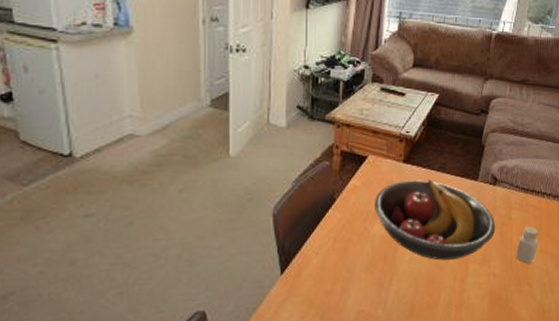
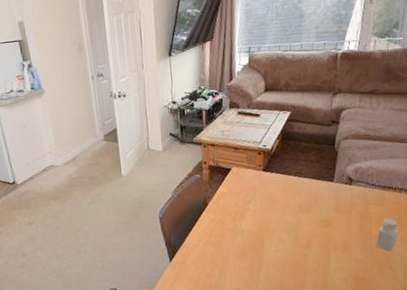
fruit bowl: present [375,179,496,261] -> none [241,183,355,250]

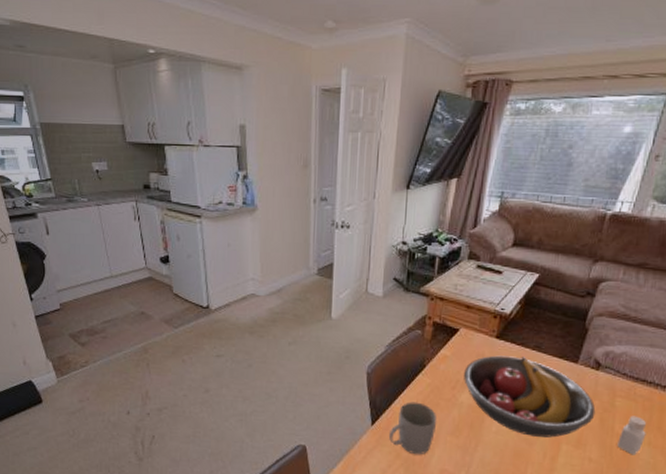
mug: none [185,235,225,281] -> present [388,402,437,455]
fruit bowl: none [241,183,355,250] -> present [464,355,596,438]

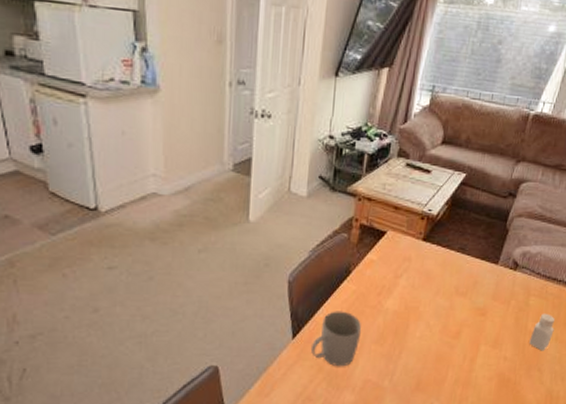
fruit bowl: present [464,355,596,438] -> none [390,258,512,339]

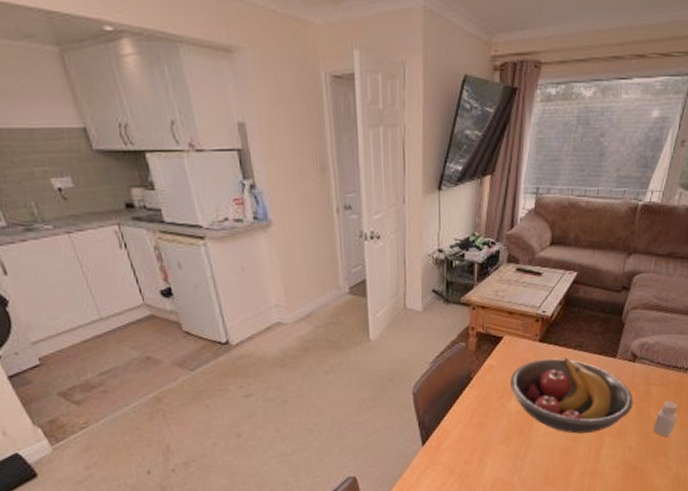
mug: present [310,311,362,367] -> none [440,416,488,469]
fruit bowl: none [390,258,512,339] -> present [511,357,634,434]

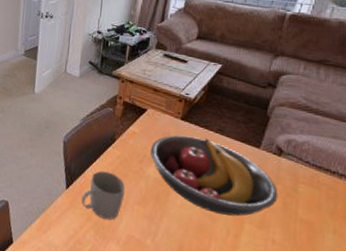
mug: none [440,416,488,469] -> present [81,170,126,220]
pepper shaker: present [653,401,678,438] -> none [301,202,332,242]

